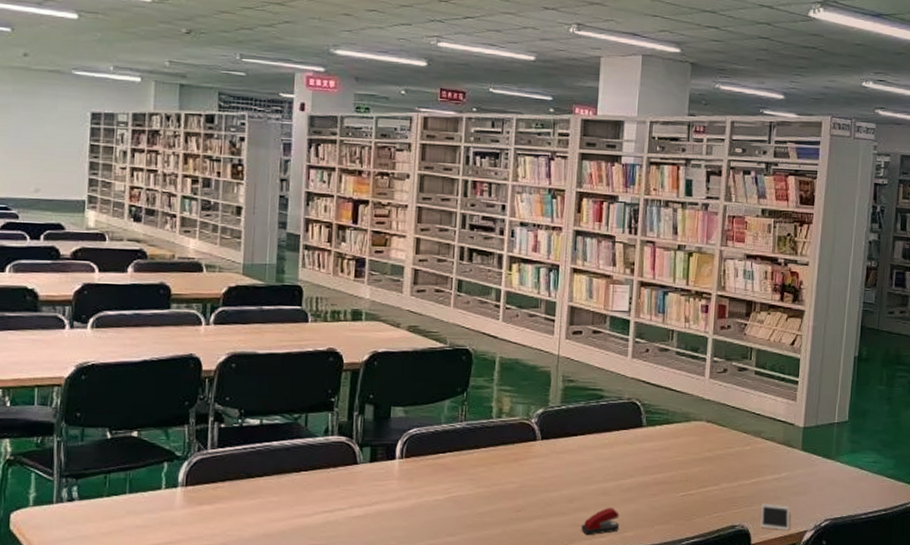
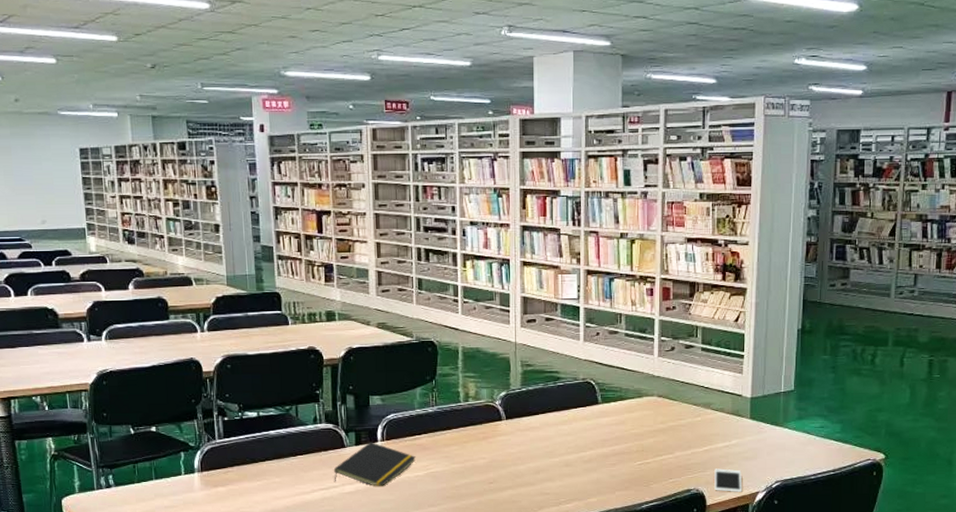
notepad: none [340,459,437,510] -> present [333,442,416,486]
stapler: present [581,508,620,536] -> none [548,477,583,503]

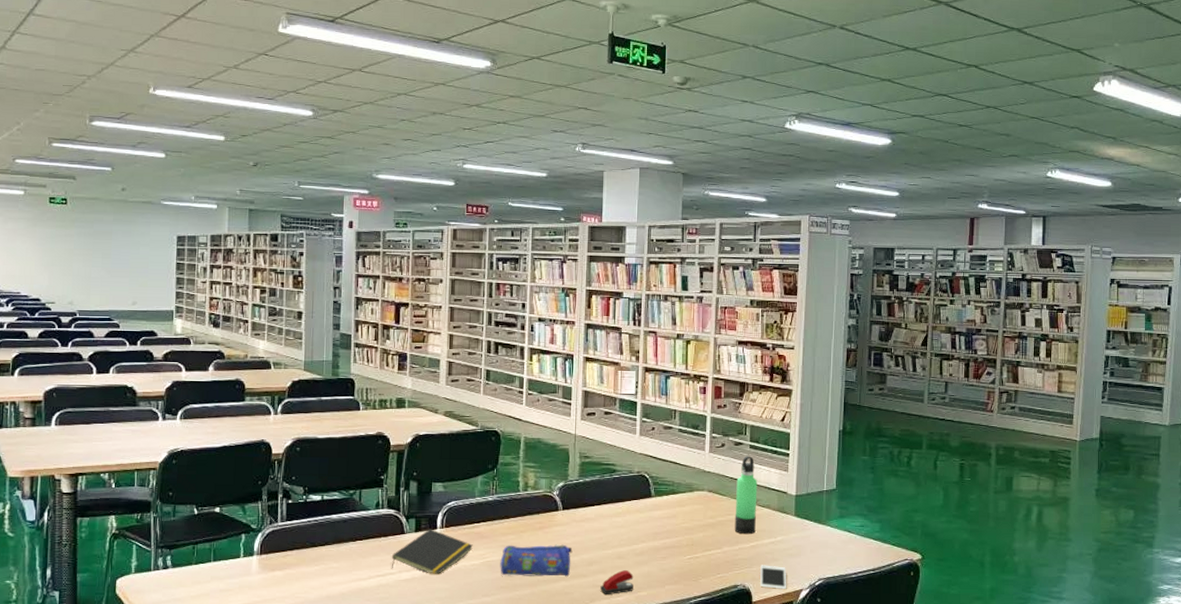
pencil case: none [444,453,518,486] -> present [500,544,573,577]
stapler: none [548,477,583,503] -> present [600,570,634,596]
thermos bottle: none [686,359,710,439] -> present [734,456,758,535]

